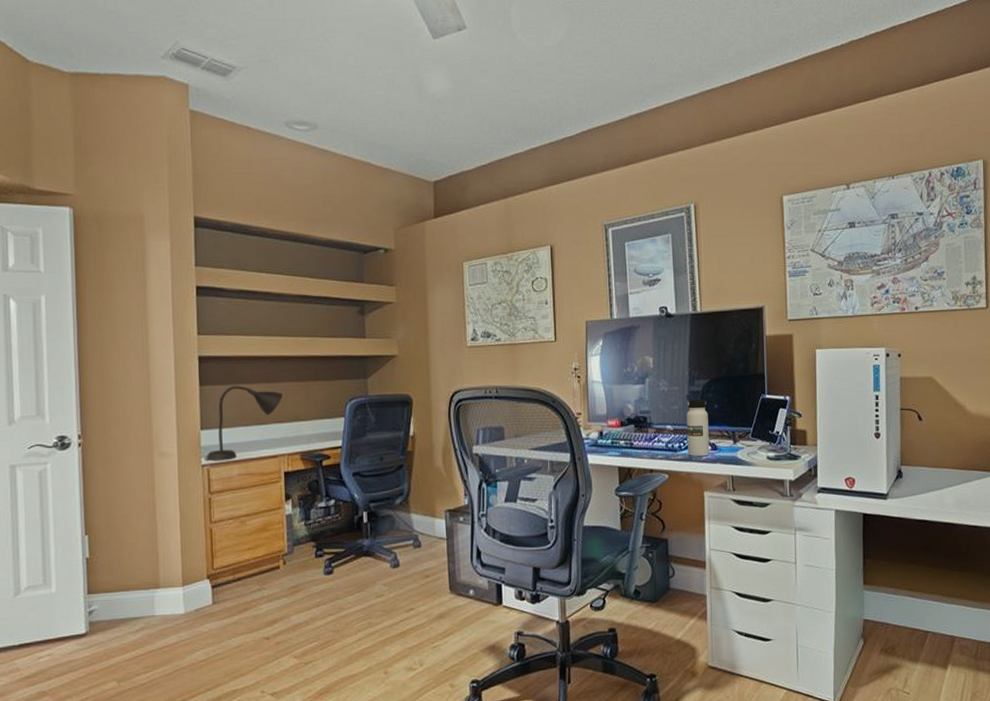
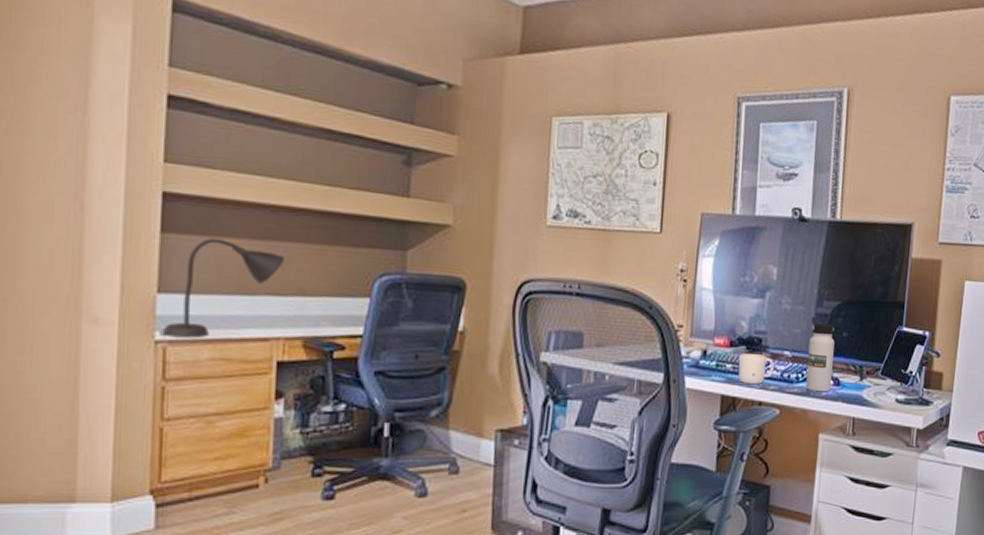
mug: none [629,430,659,455] -> present [738,353,774,384]

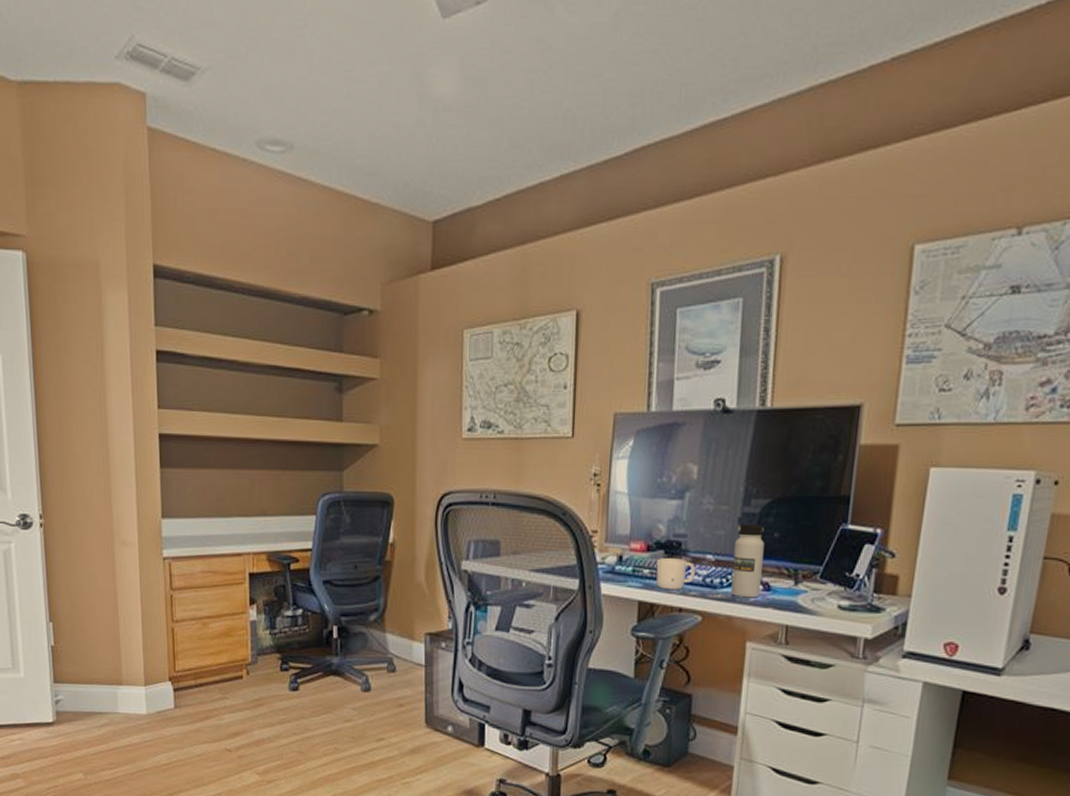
desk lamp: present [158,238,286,339] -> none [165,470,250,555]

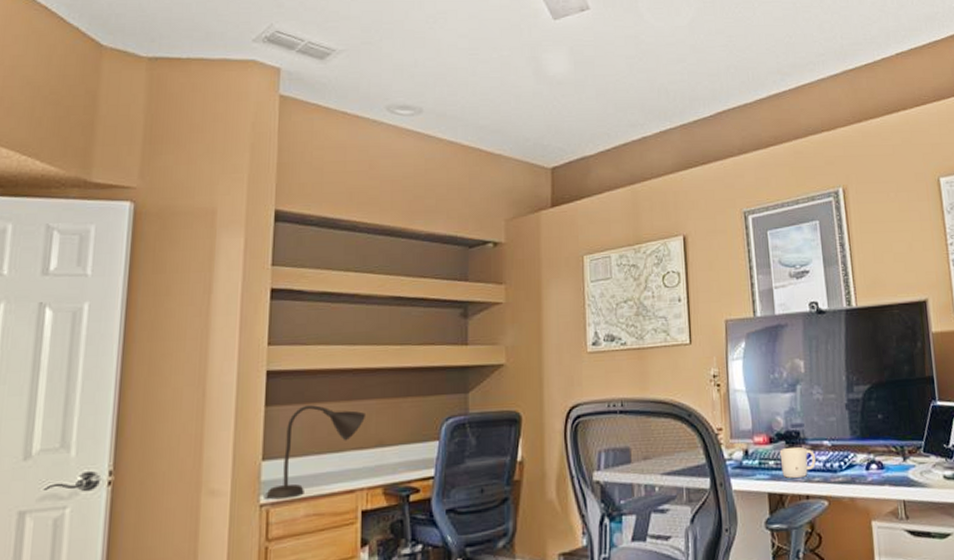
desk lamp: none [165,470,250,555] -> present [262,405,367,500]
water bottle: present [731,524,764,598] -> none [846,408,876,479]

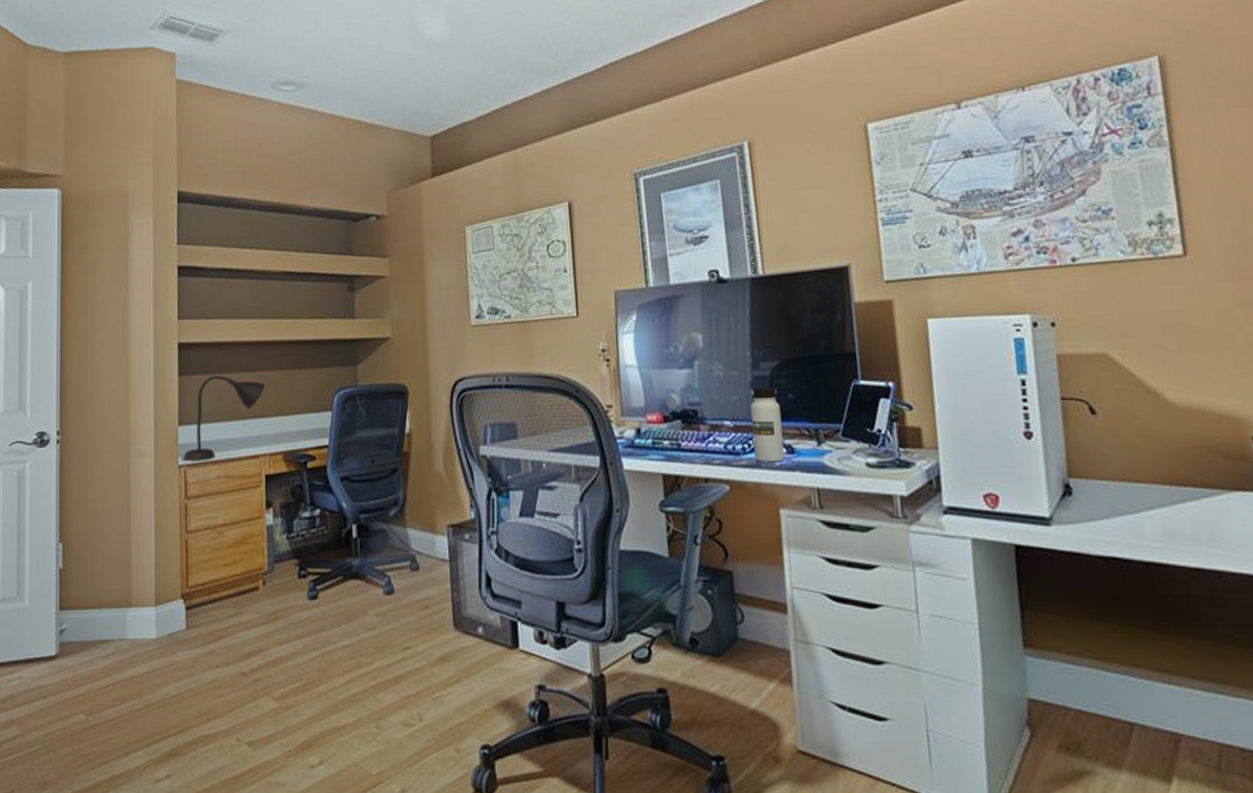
mug: present [779,447,816,478] -> none [675,427,716,460]
water bottle: none [846,408,876,479] -> present [750,387,785,463]

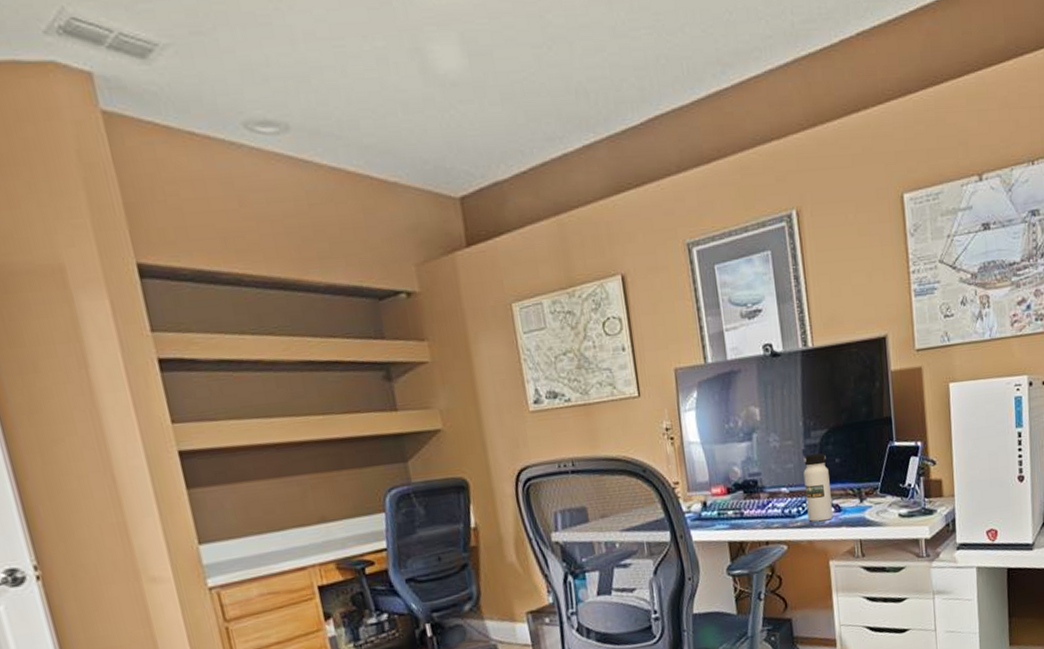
desk lamp: present [180,375,266,462] -> none [209,484,302,583]

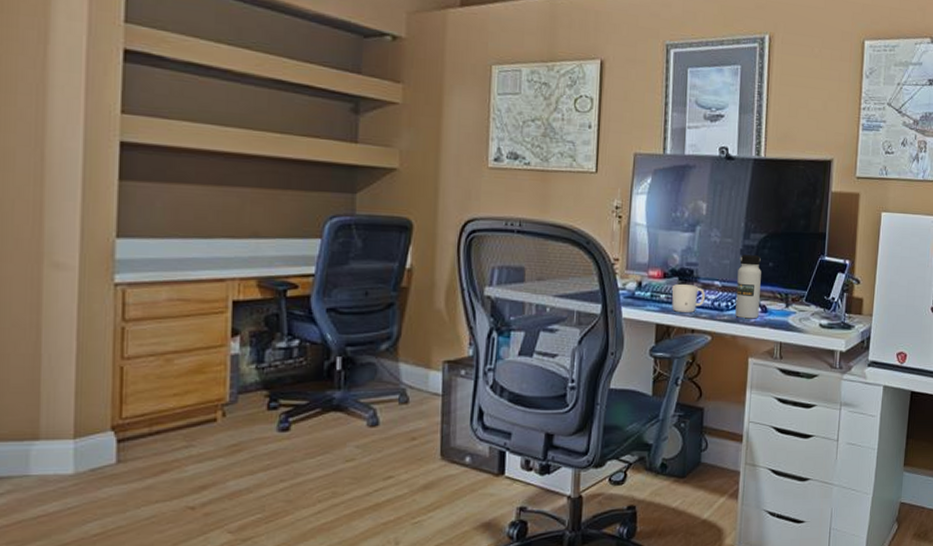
mug: none [738,495,774,527] -> present [671,284,705,312]

